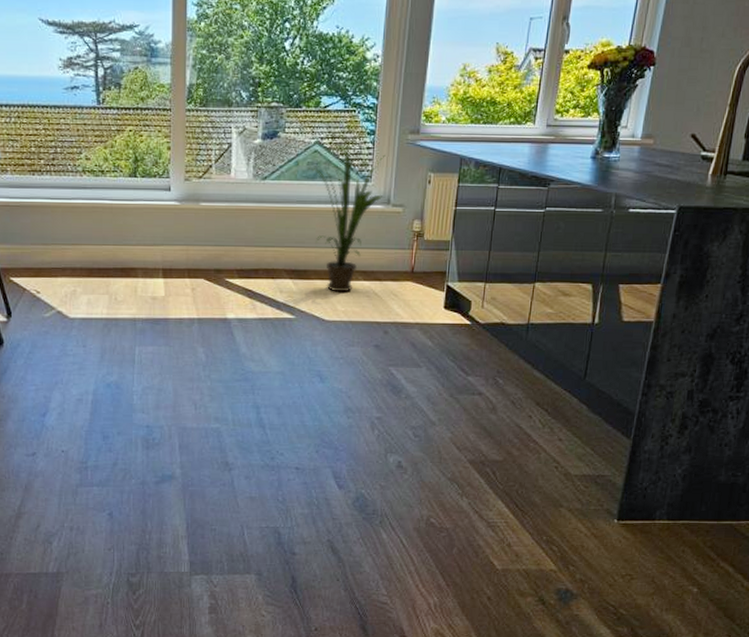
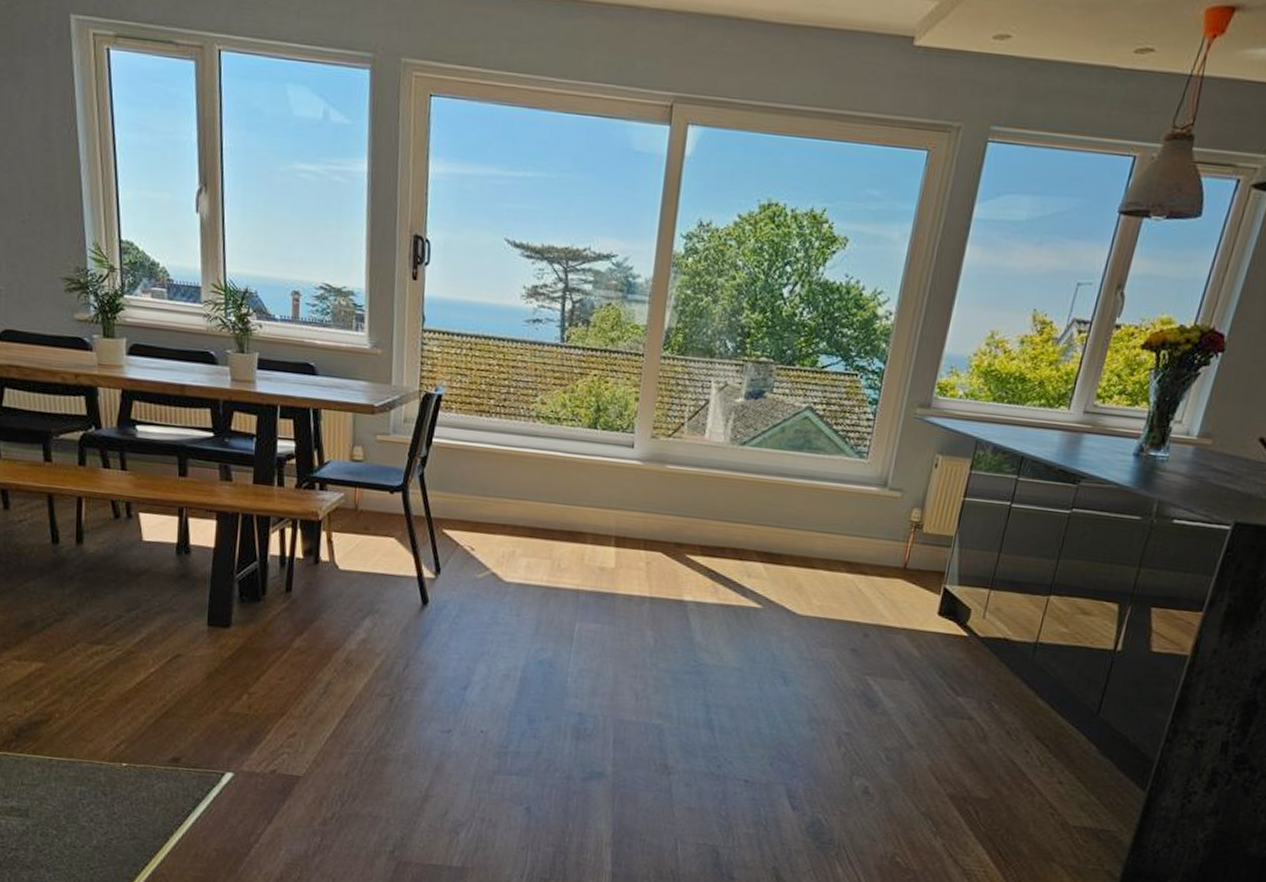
house plant: present [307,147,386,292] -> none [794,415,888,584]

